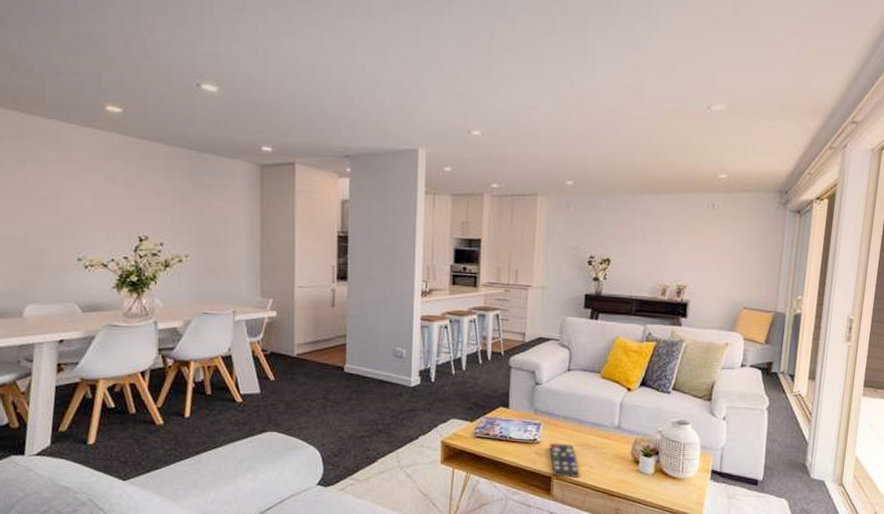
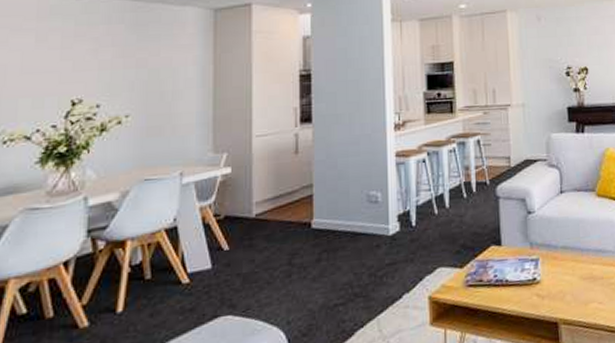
remote control: present [549,442,580,478] -> none [550,278,589,321]

